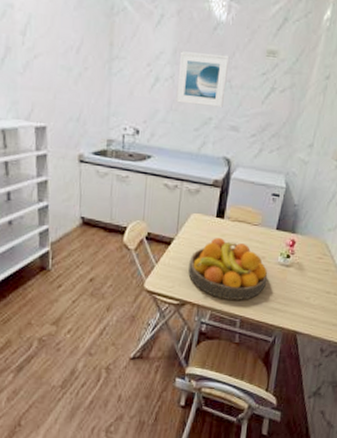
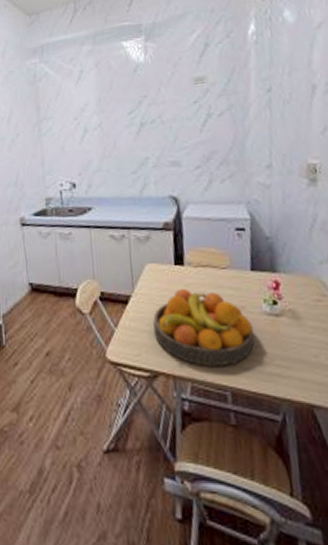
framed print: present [176,51,230,109] -> none [104,92,158,149]

